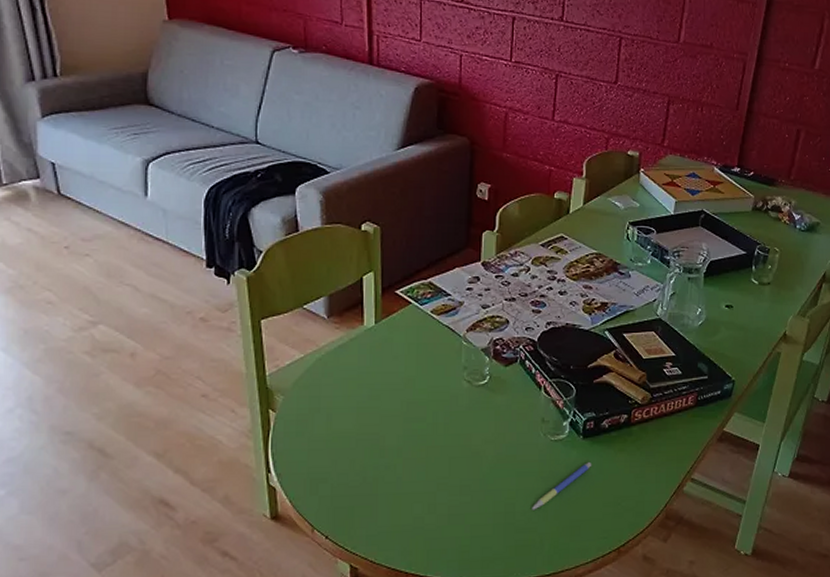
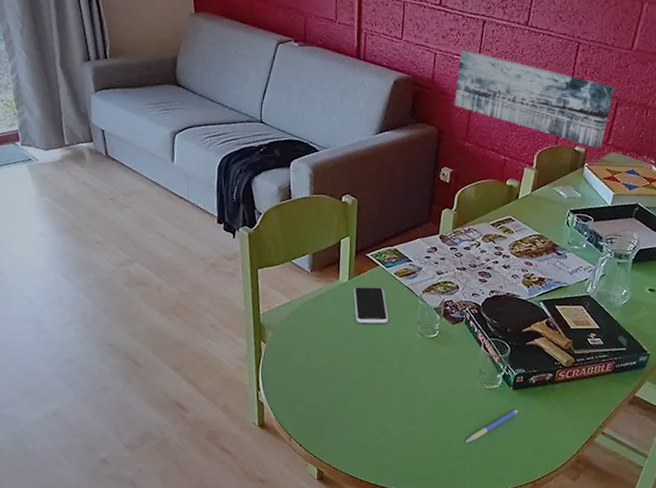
smartphone: none [382,330,428,376] -> present [353,286,389,324]
wall art: none [487,49,665,151] -> present [455,49,615,148]

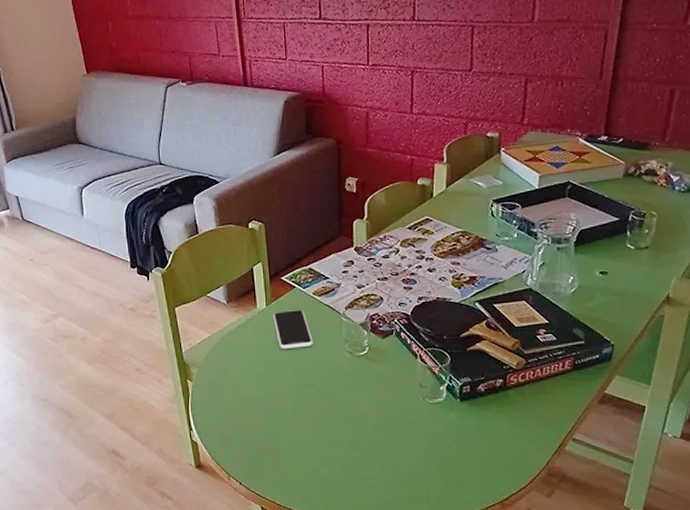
wall art: present [455,49,615,148] -> none [348,56,521,131]
pen: present [465,409,519,443] -> none [416,423,471,465]

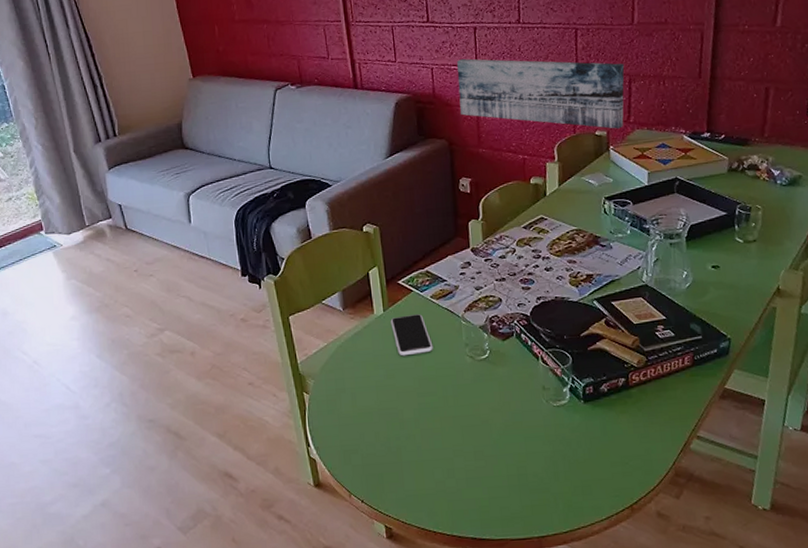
wall art: none [348,56,521,131] -> present [457,58,625,129]

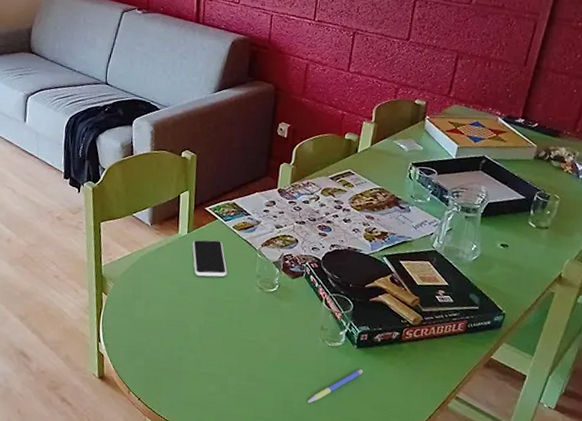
wall art: present [457,58,625,129] -> none [291,10,455,101]
pen: none [543,425,596,472] -> present [308,369,364,404]

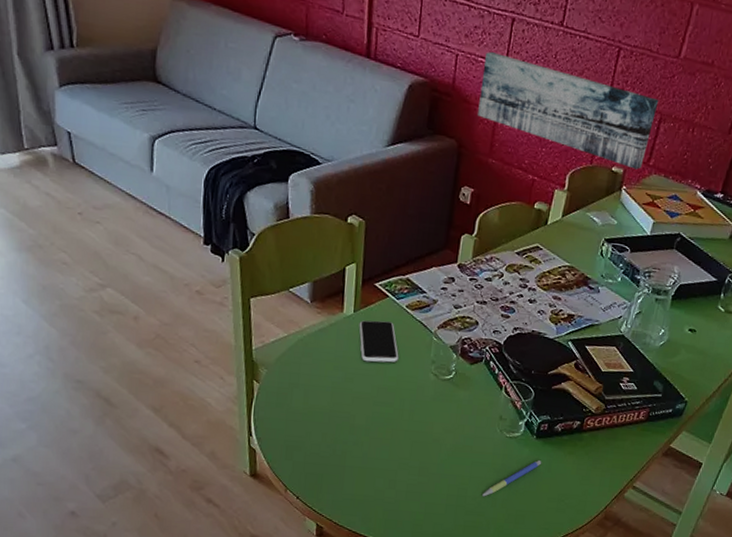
wall art: none [291,10,455,101] -> present [478,51,659,170]

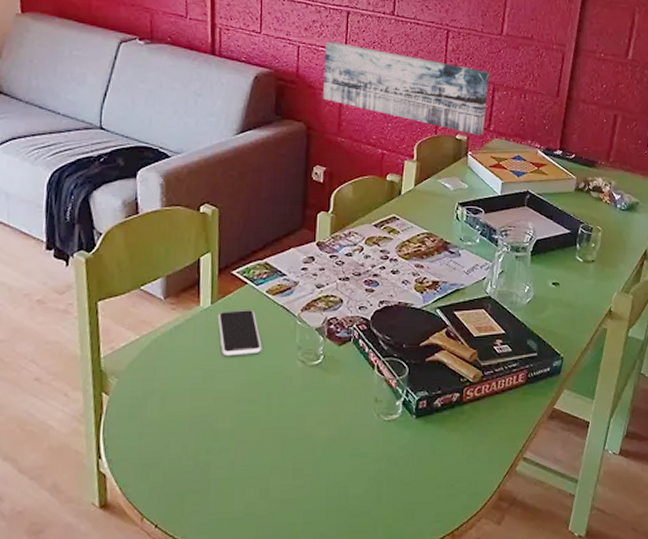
pen: present [482,460,542,497] -> none [365,443,425,494]

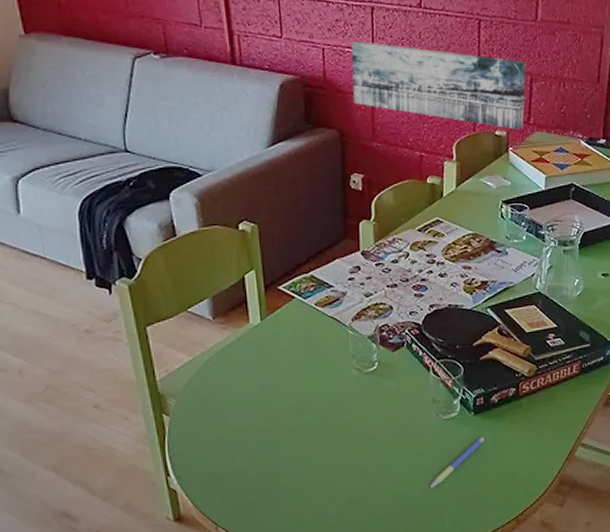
smartphone: present [217,310,262,357] -> none [268,323,317,371]
pen: none [365,443,425,494] -> present [430,437,485,489]

